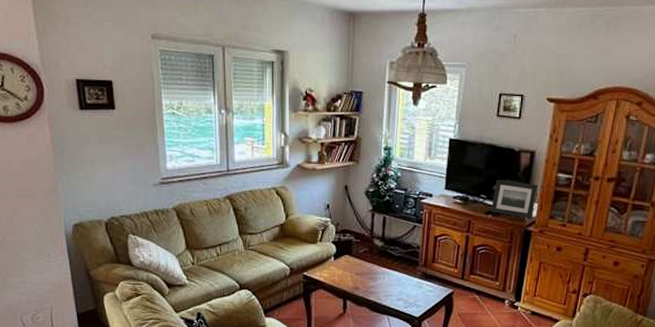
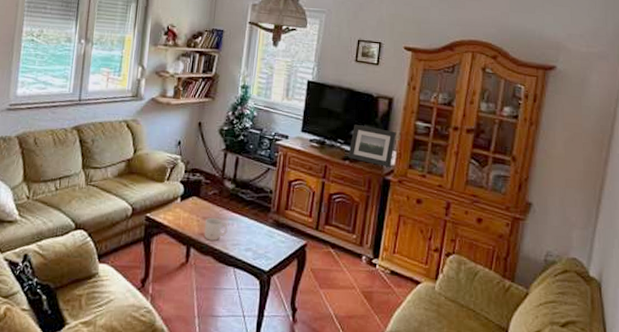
mug: none [358,272,380,293] -> present [203,217,228,241]

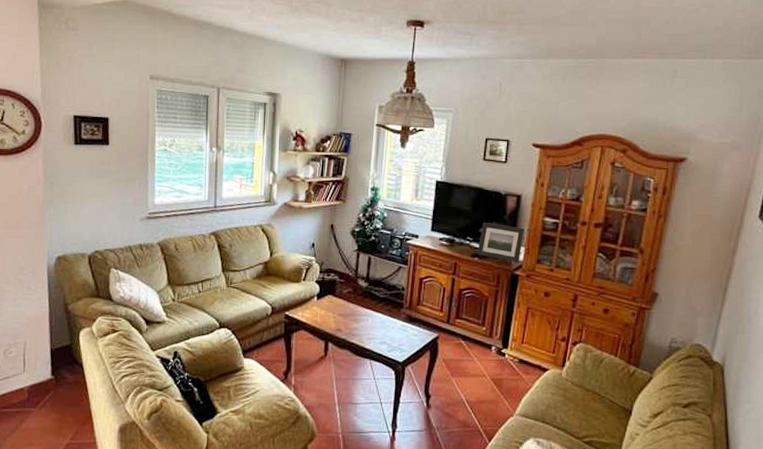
mug: present [203,217,228,241] -> none [340,314,363,336]

